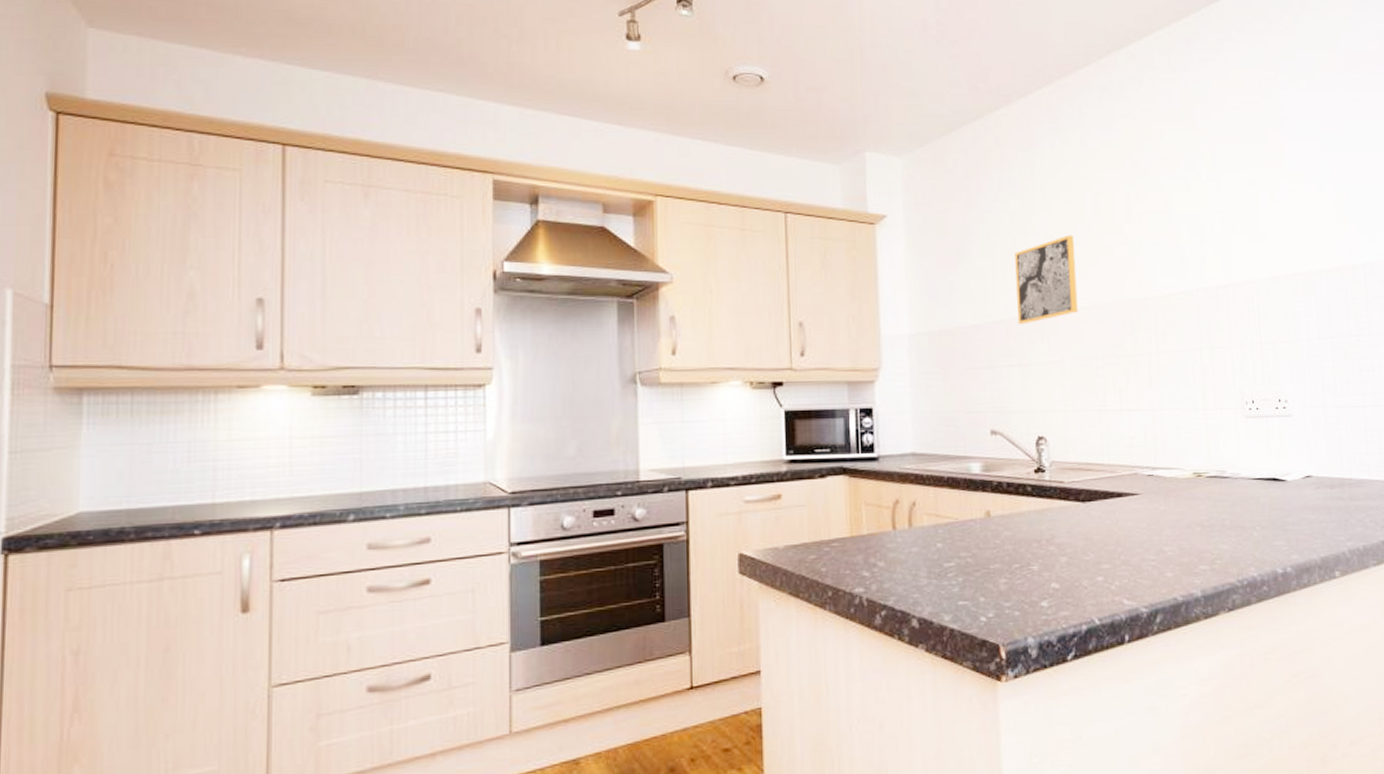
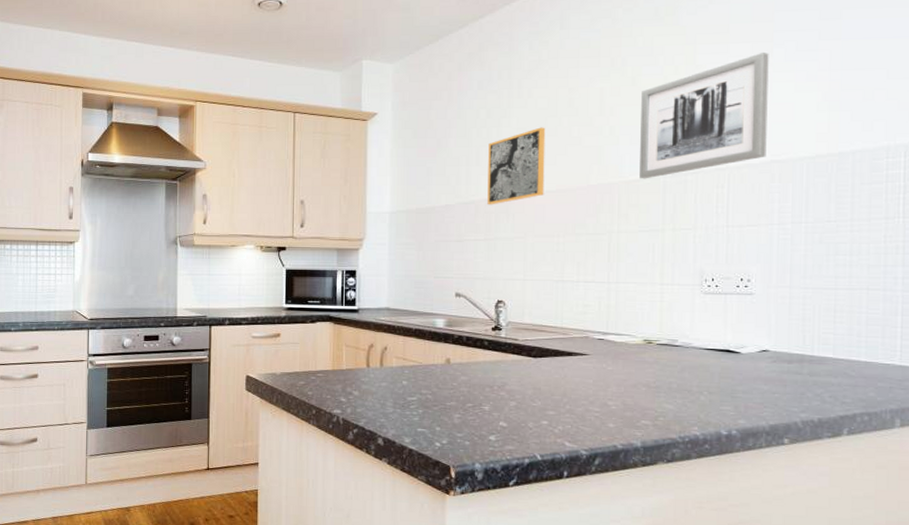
wall art: none [1167,161,1289,294] -> present [639,53,769,179]

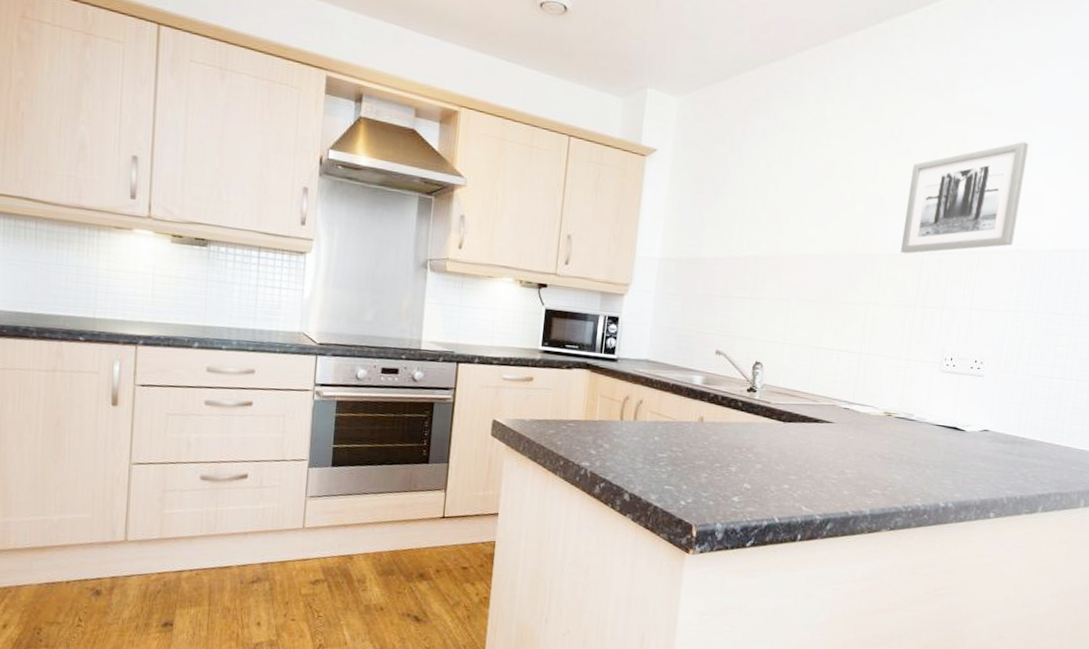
wall art: present [487,127,546,205] -> none [757,187,821,263]

